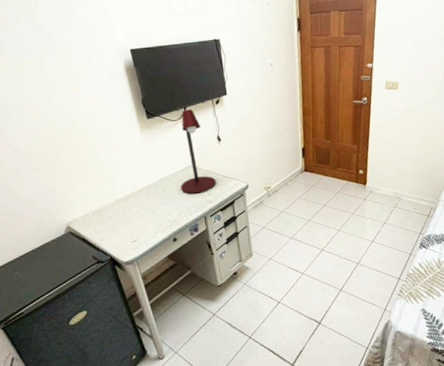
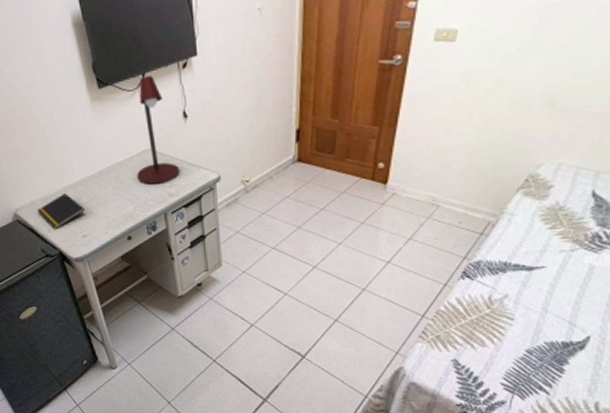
notepad: none [89,204,136,238] -> present [37,192,86,230]

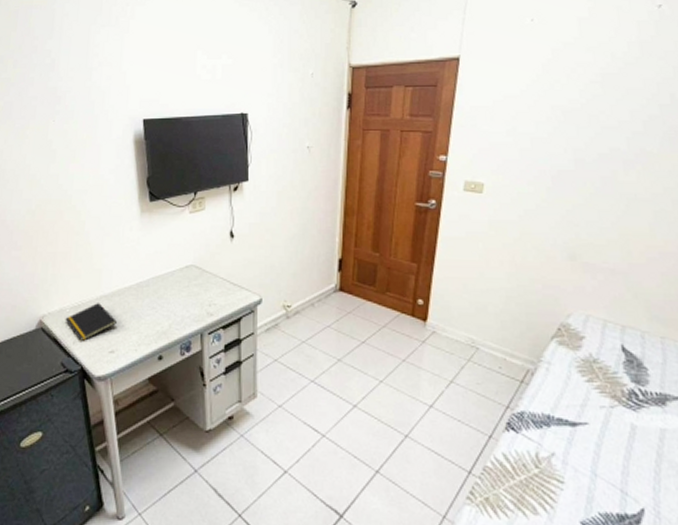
desk lamp: present [137,75,180,185] -> none [177,194,222,302]

